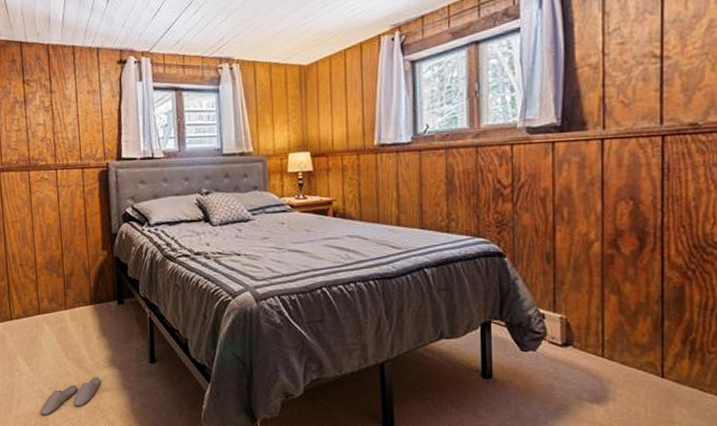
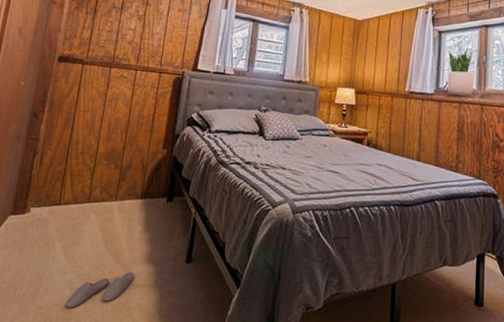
planter: none [427,77,464,141] -> present [447,49,474,97]

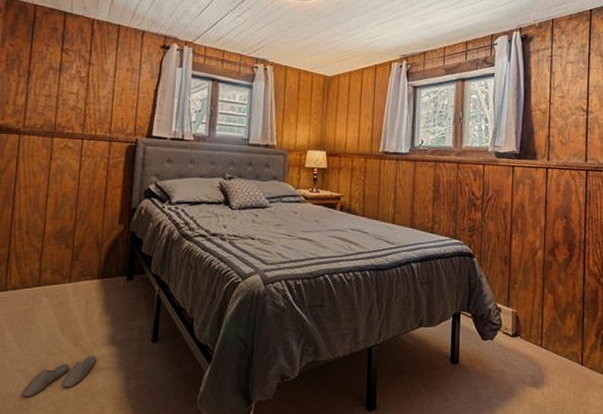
planter: present [447,49,474,97] -> none [422,105,450,155]

